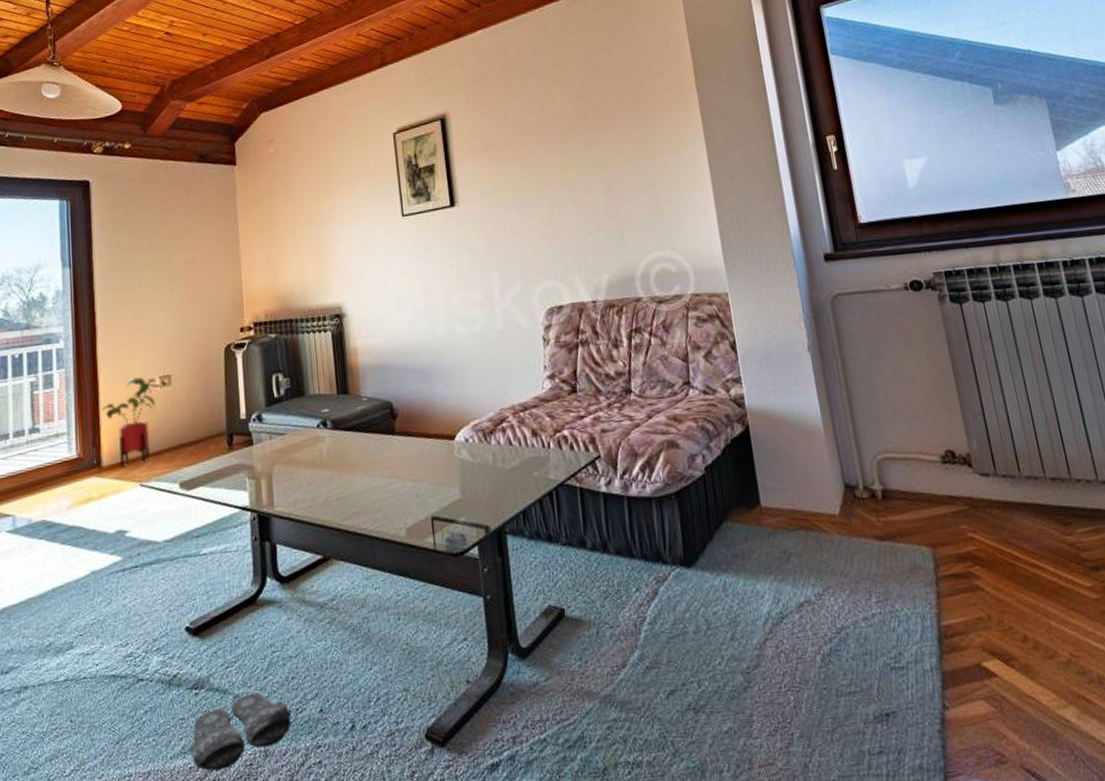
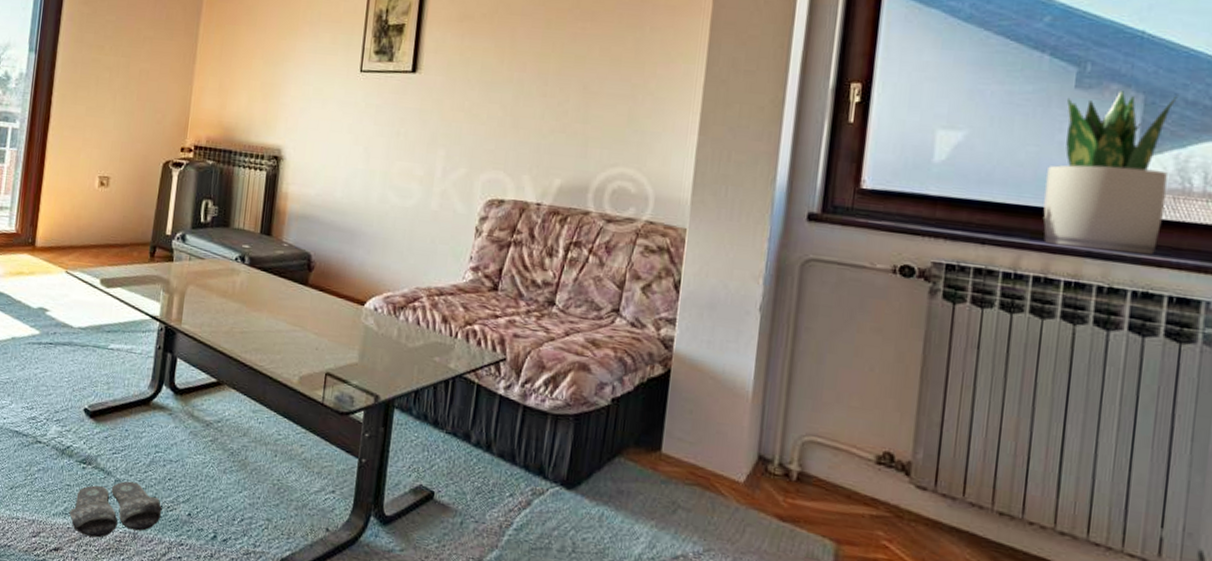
house plant: present [102,376,162,467] -> none [43,170,100,252]
planter: none [992,94,1095,236] -> present [1043,91,1178,256]

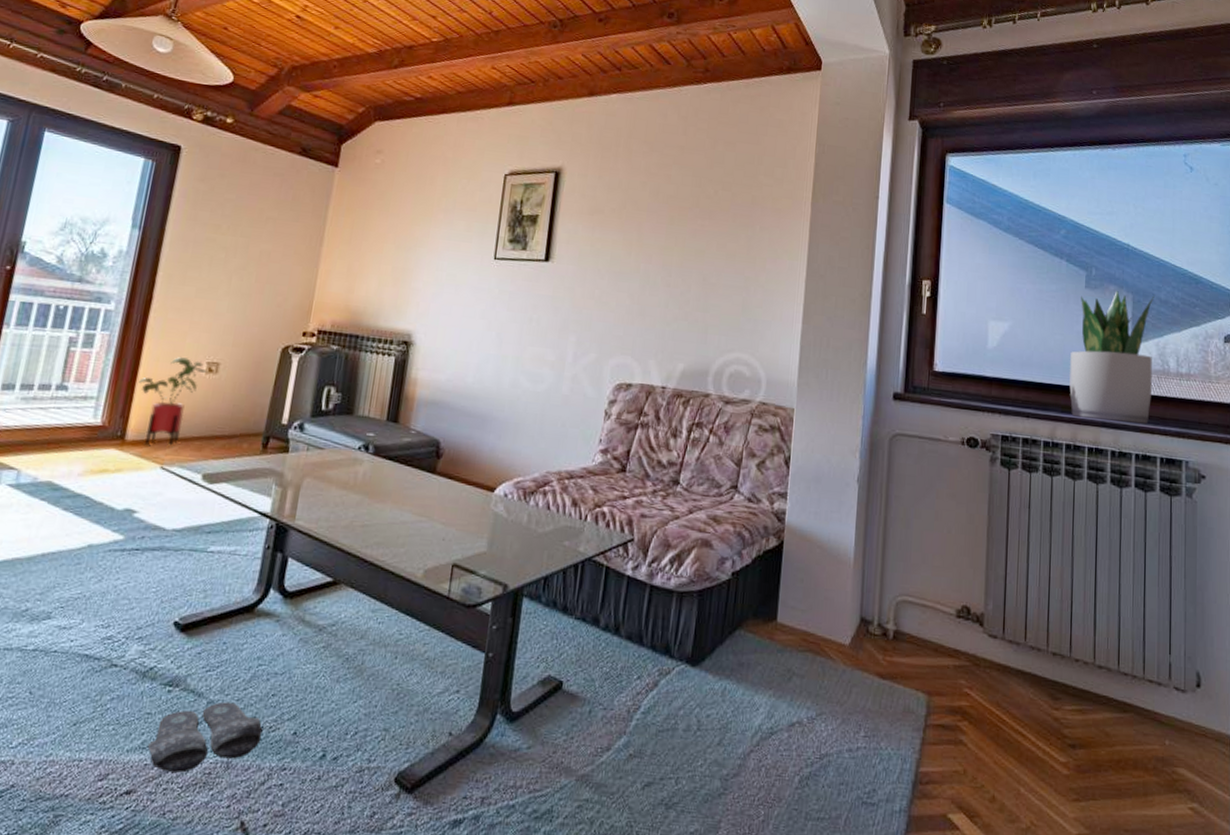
house plant: none [43,170,100,252] -> present [139,356,208,446]

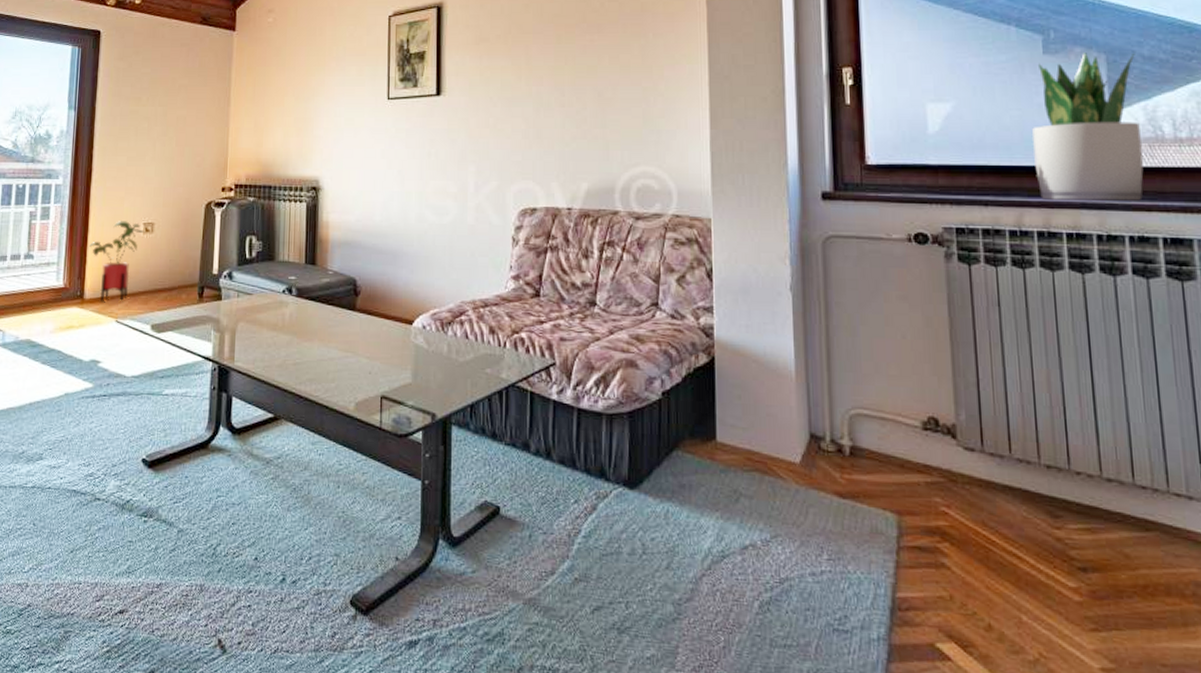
slippers: present [147,701,262,773] -> none [132,530,227,595]

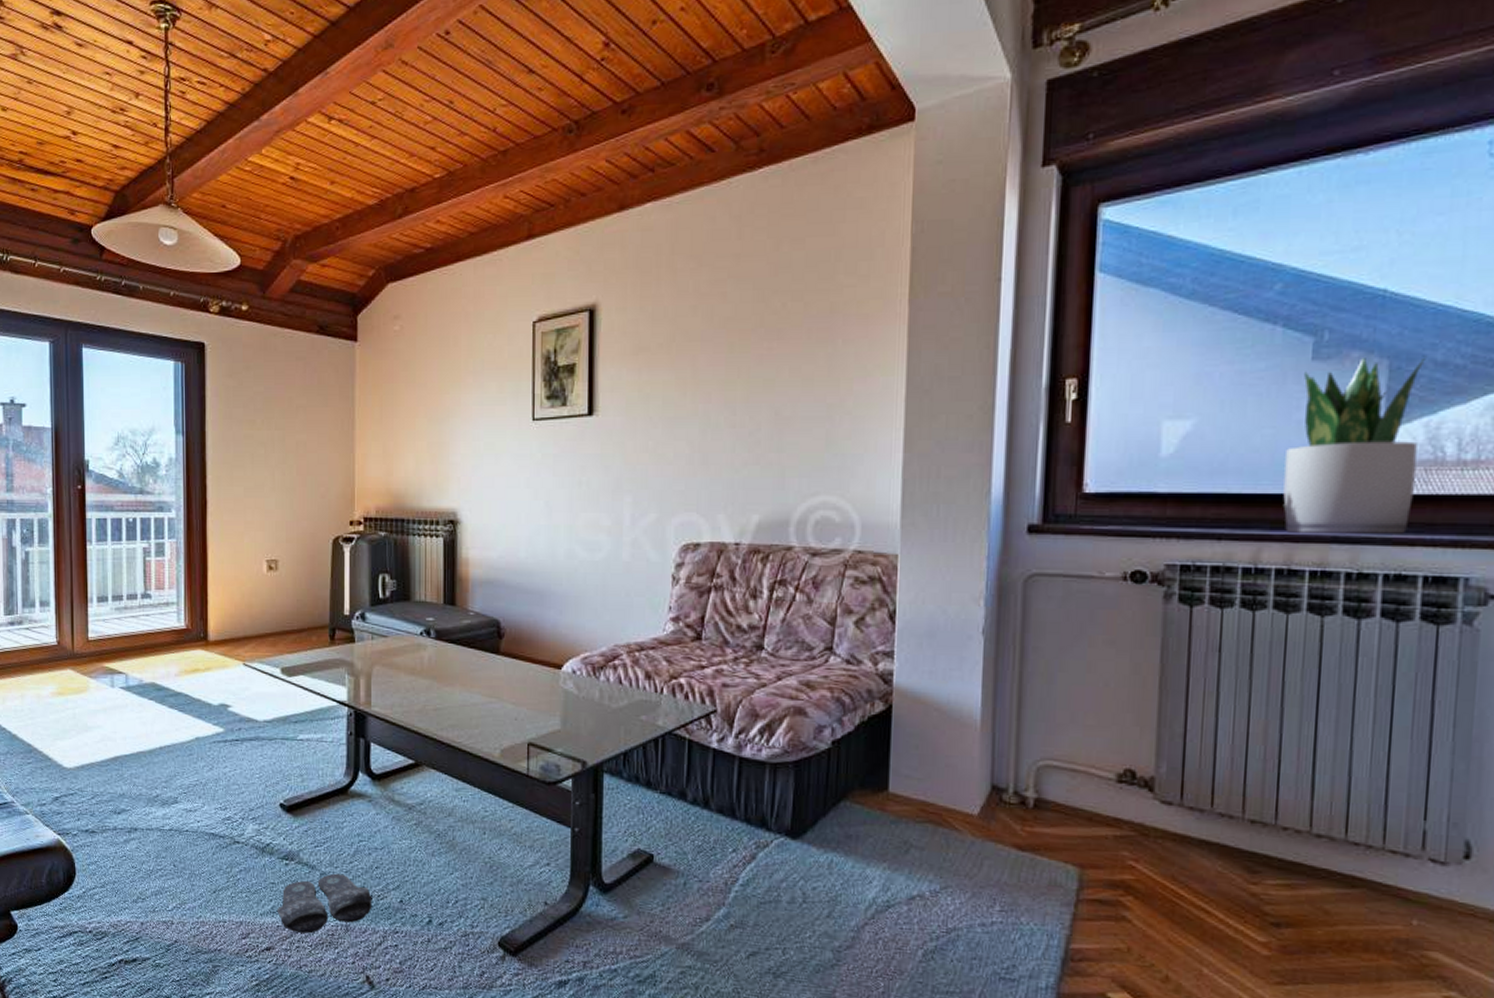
house plant: present [89,220,145,301] -> none [210,556,269,644]
slippers: none [132,530,227,595] -> present [276,873,371,934]

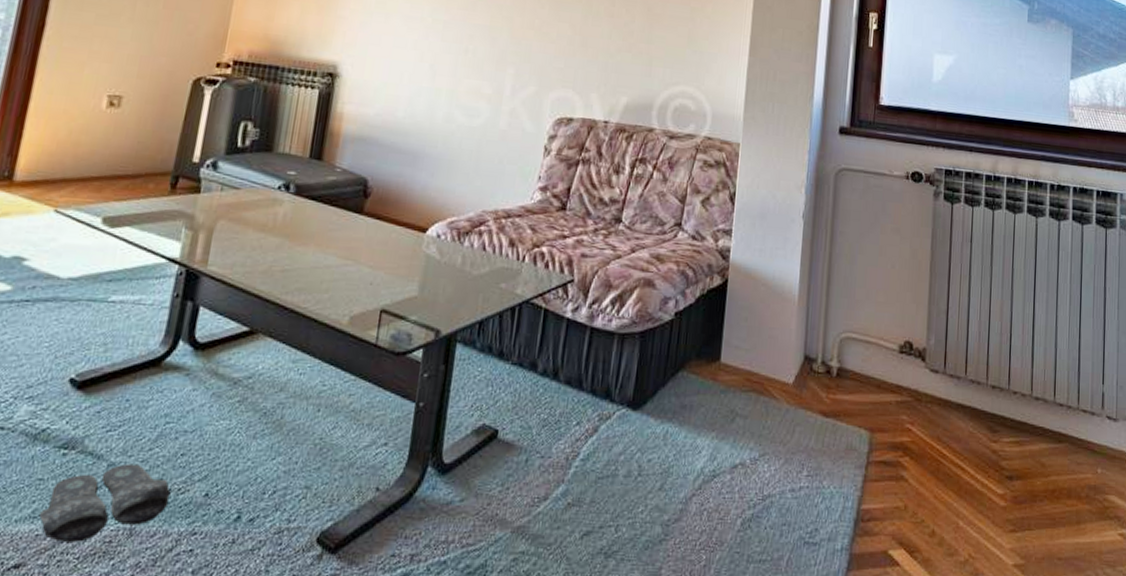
planter: present [1283,355,1426,534] -> none [1011,25,1094,158]

